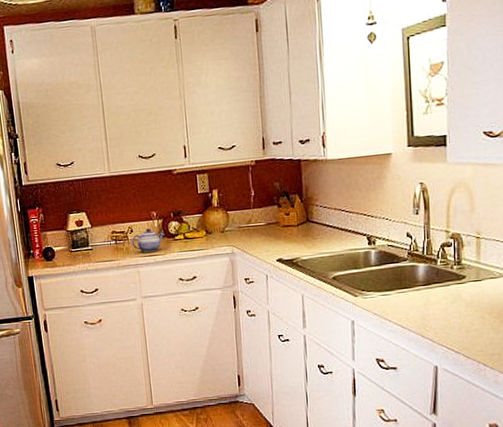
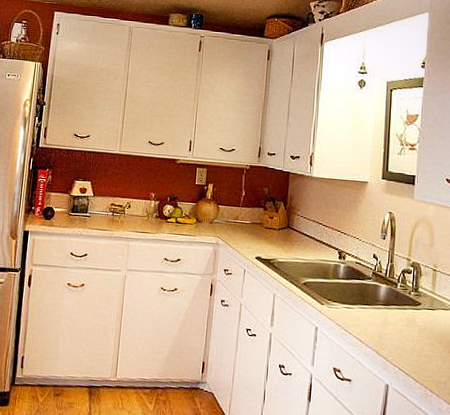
teapot: present [131,228,165,253] -> none [127,207,159,230]

